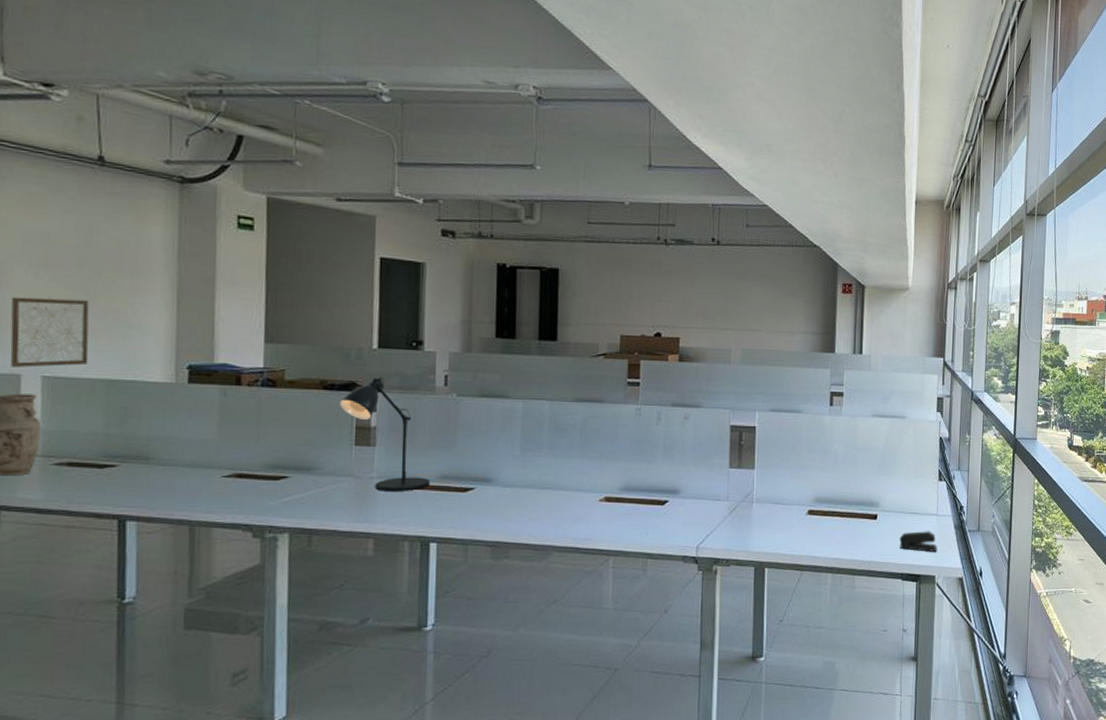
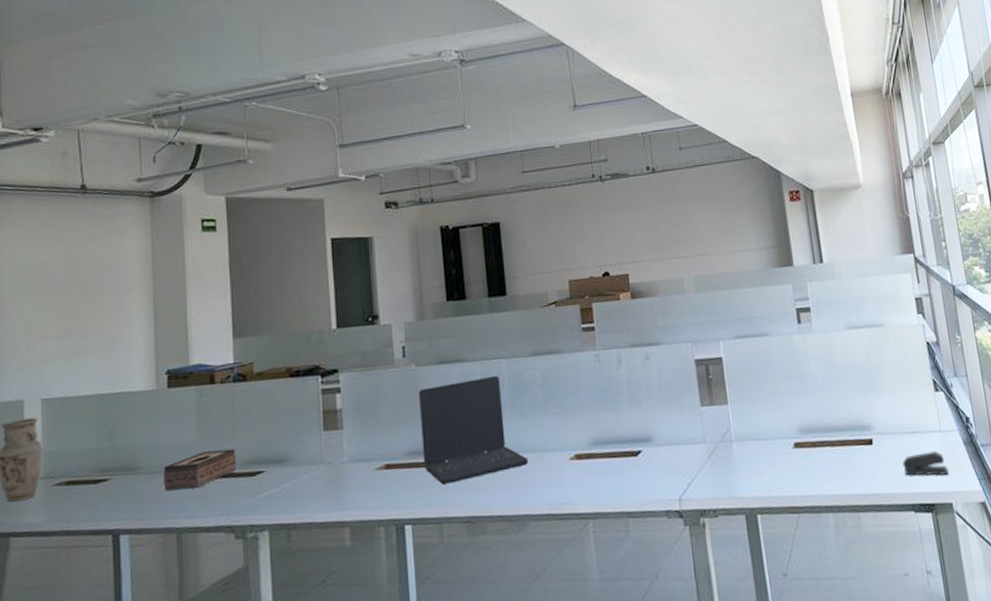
wall art: present [10,297,89,368] -> none [14,320,80,395]
tissue box: none [177,451,260,485] -> present [162,448,237,492]
desk lamp: present [339,377,431,491] -> none [305,357,399,476]
laptop: none [455,415,560,510] -> present [418,375,529,485]

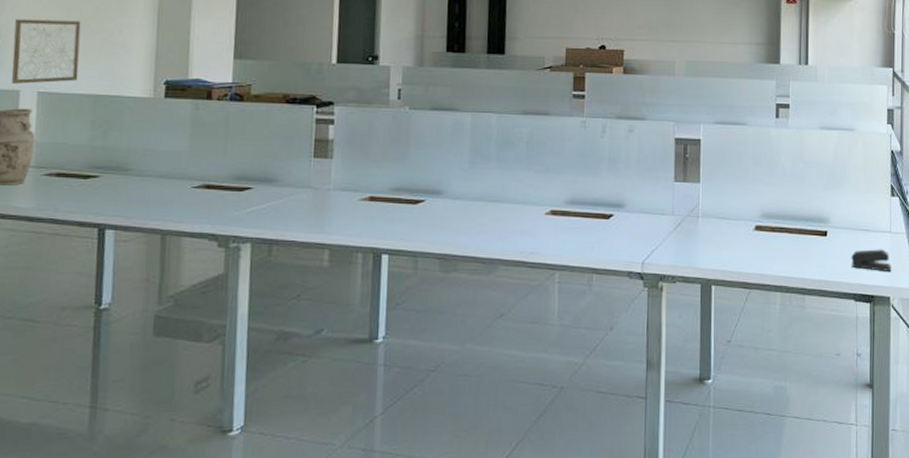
wall art: none [14,320,80,395] -> present [11,18,81,85]
tissue box: present [162,448,237,492] -> none [152,162,227,195]
laptop: present [418,375,529,485] -> none [406,128,507,222]

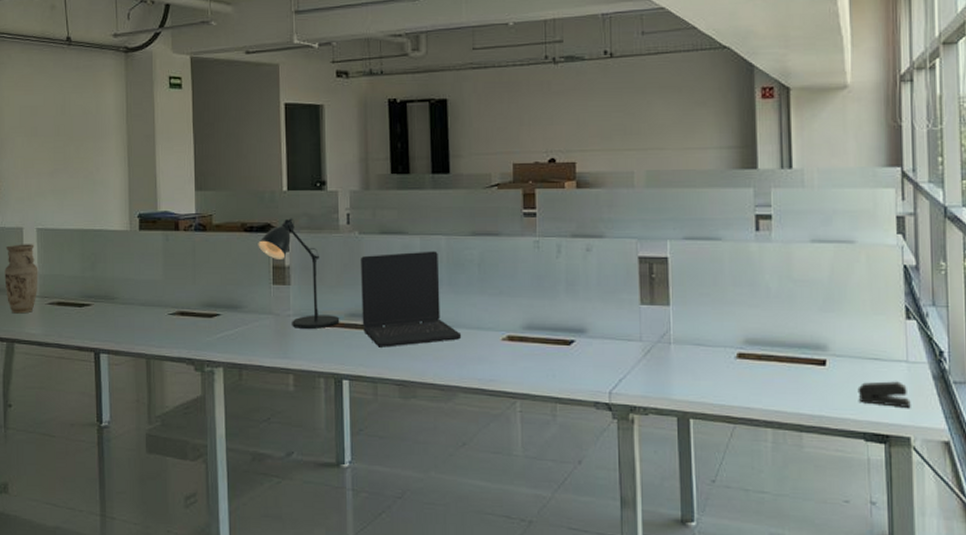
wall art: present [11,18,81,85] -> none [15,161,68,223]
desk lamp: none [300,91,384,203] -> present [258,218,340,329]
laptop: none [406,128,507,222] -> present [360,251,462,348]

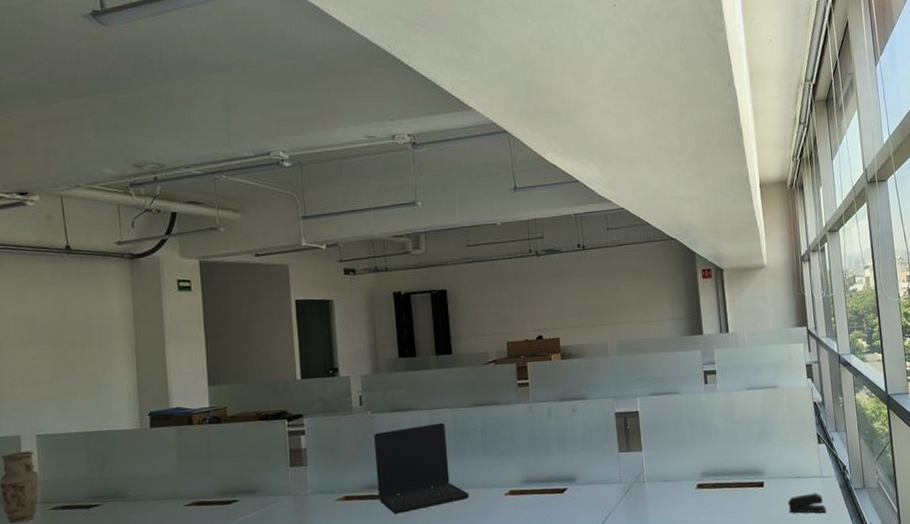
desk lamp: present [258,218,340,329] -> none [274,404,357,505]

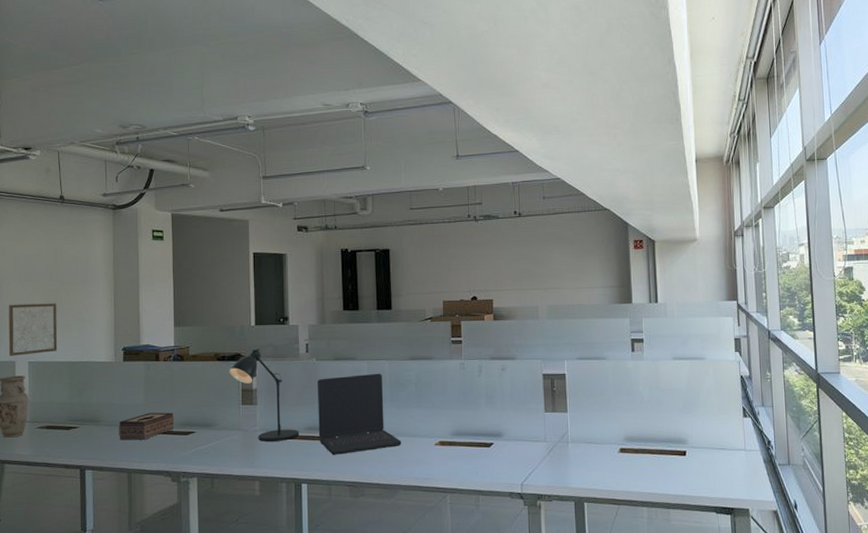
wall art: none [9,367,71,431] -> present [8,302,58,357]
tissue box: none [147,480,214,516] -> present [118,412,175,441]
desk lamp: none [274,404,357,505] -> present [229,348,300,442]
stapler: present [788,493,826,513] -> none [710,465,749,486]

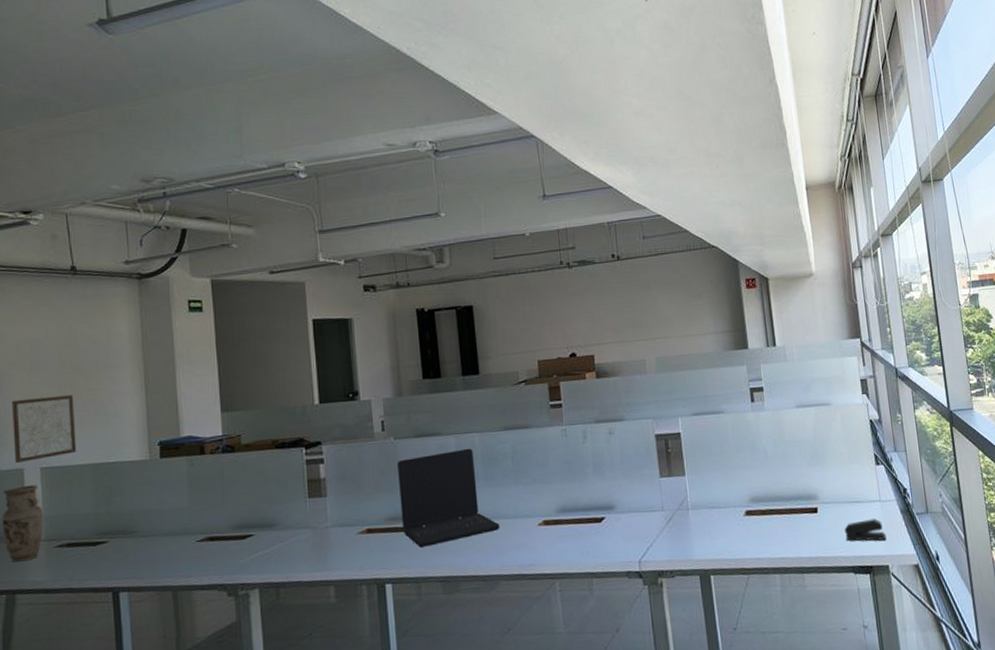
tissue box: present [118,412,175,441] -> none [157,514,228,553]
desk lamp: present [229,348,300,442] -> none [291,430,380,539]
stapler: none [710,465,749,486] -> present [844,518,887,541]

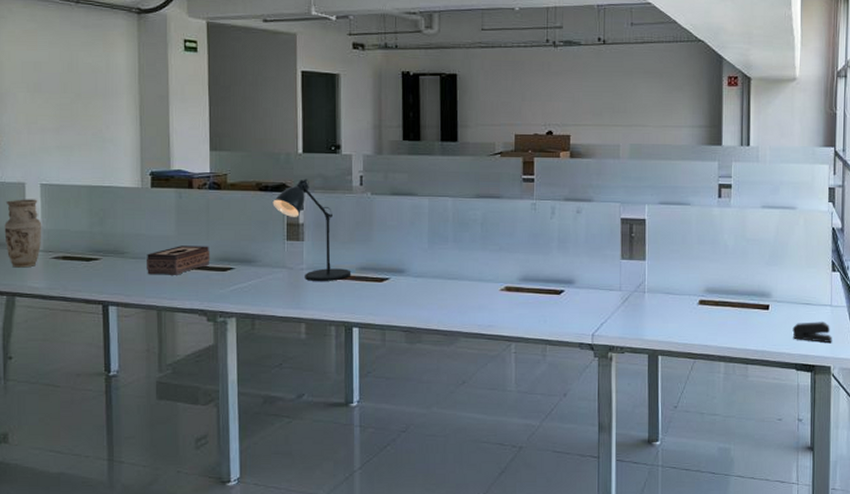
wall art: present [12,395,77,464] -> none [16,117,74,178]
tissue box: none [157,514,228,553] -> present [145,246,210,275]
desk lamp: none [291,430,380,539] -> present [272,179,352,281]
laptop: present [396,448,500,548] -> none [371,211,464,298]

